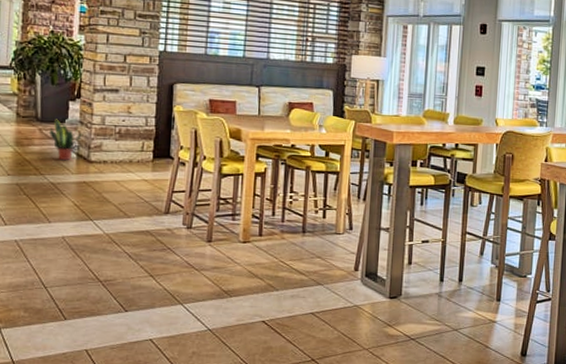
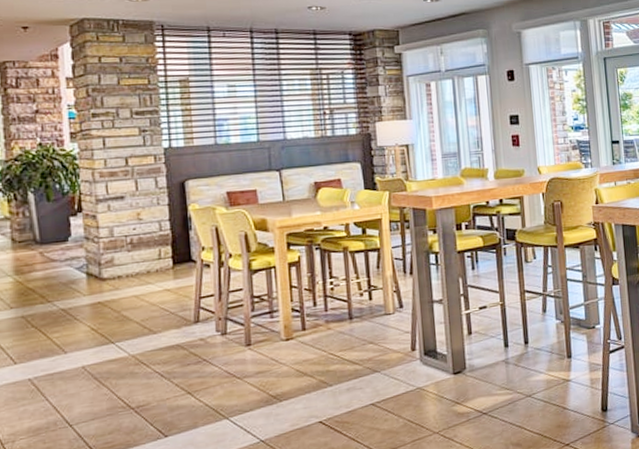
potted plant: present [50,119,82,161] -> none [52,238,90,284]

